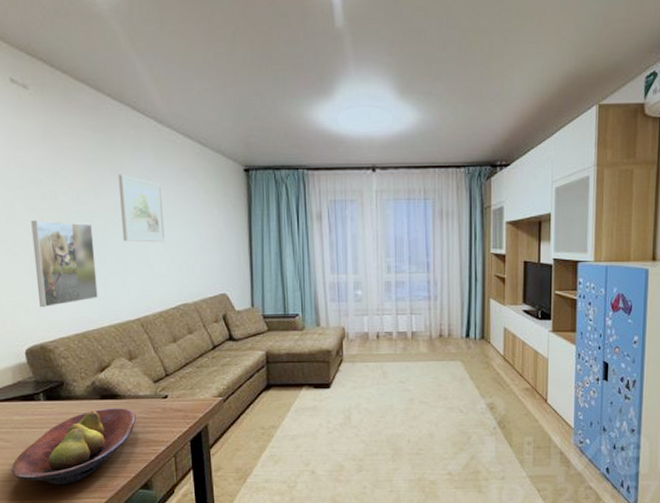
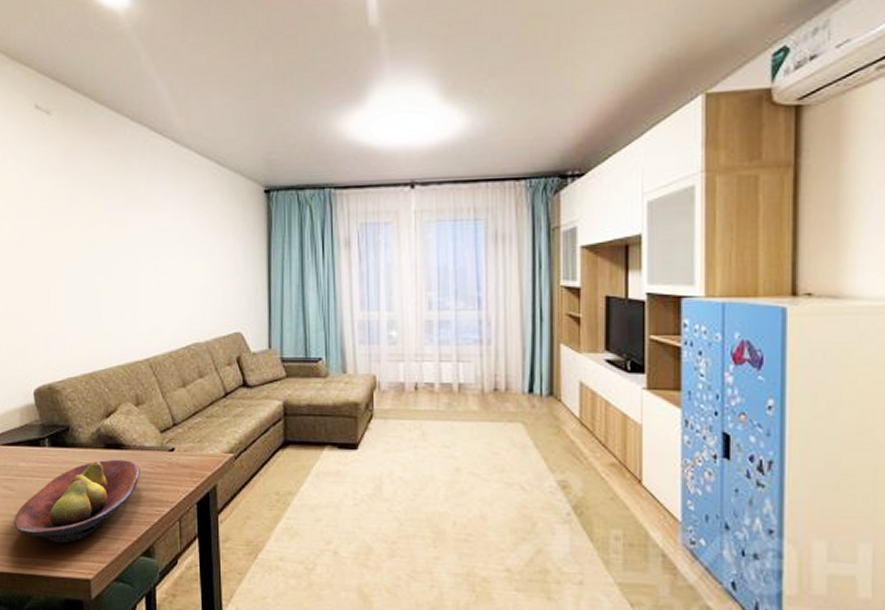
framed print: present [31,220,98,308] -> none [46,250,107,345]
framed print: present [118,174,167,243] -> none [133,199,180,274]

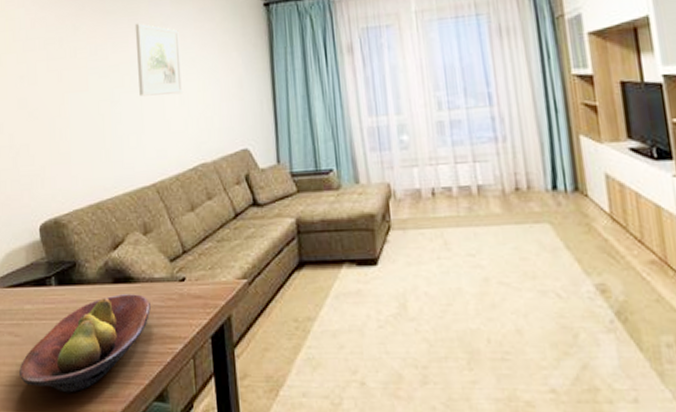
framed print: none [133,199,180,274] -> present [135,23,184,97]

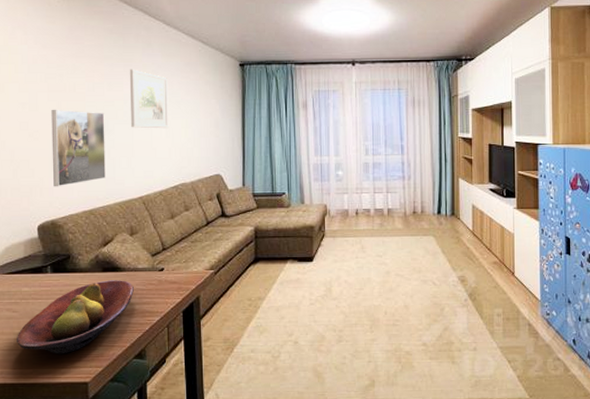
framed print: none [51,79,113,177] -> present [51,109,106,187]

